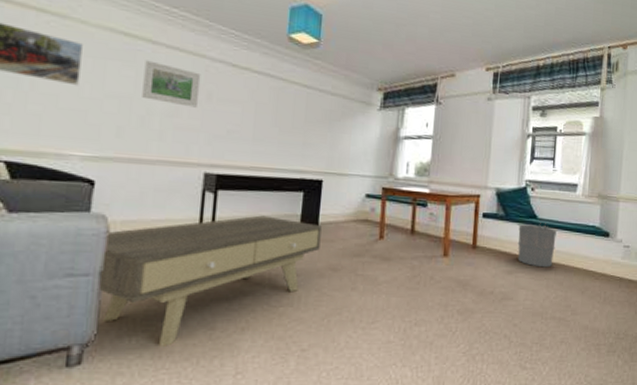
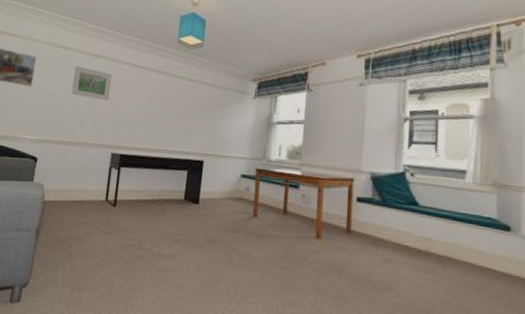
coffee table: present [96,215,322,347] -> none [33,190,202,296]
bucket: present [517,223,557,268] -> none [396,210,443,260]

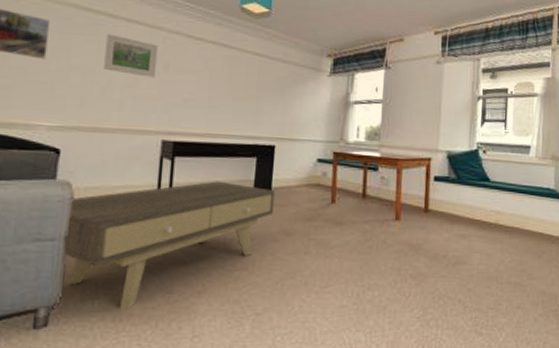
coffee table: none [33,190,202,296] -> present [61,181,275,310]

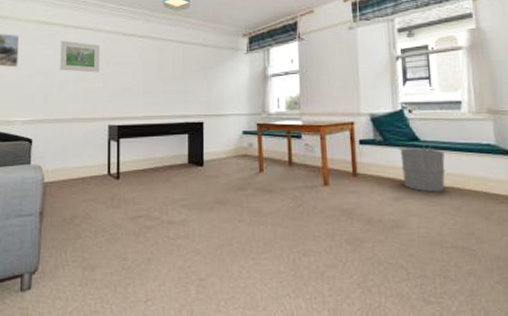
coffee table: present [61,181,275,310] -> none [38,157,207,275]
bucket: none [470,185,510,231] -> present [398,145,446,192]

